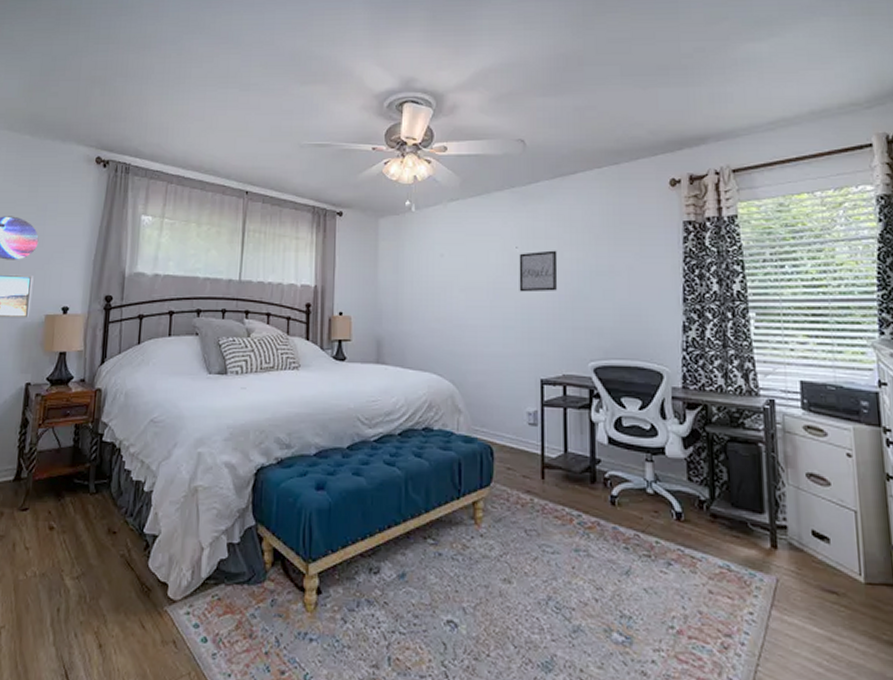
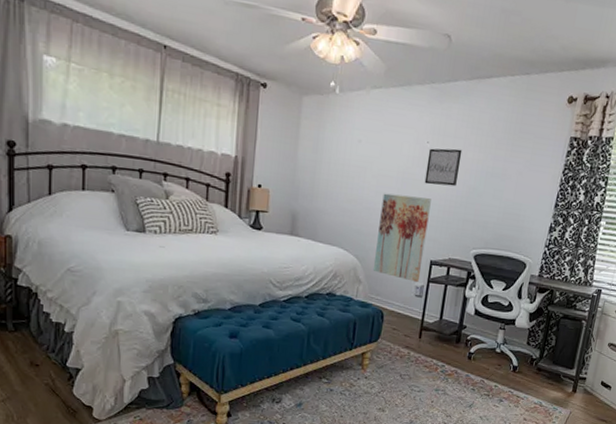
wall art: none [473,307,532,407] -> present [372,193,431,282]

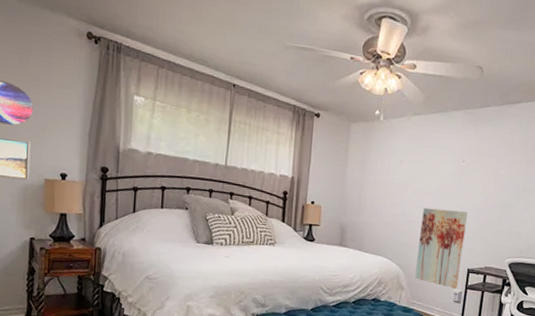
wall art: present [424,148,463,187] -> none [461,166,496,201]

